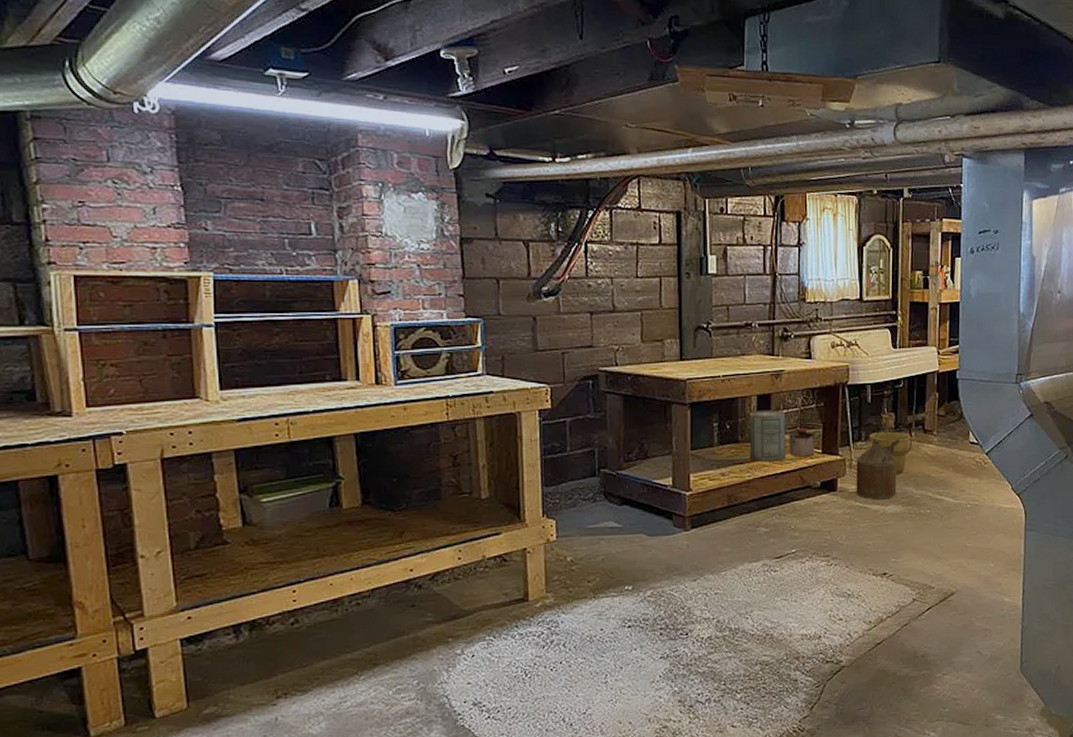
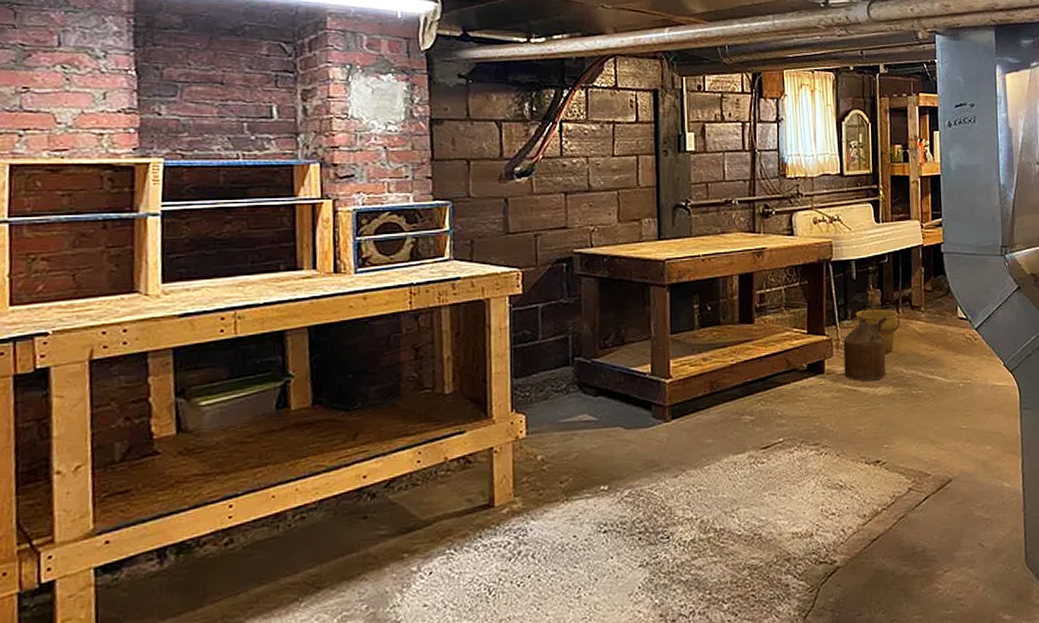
paint can: present [748,410,790,462] -> none [730,289,773,345]
paint can: present [787,398,816,457] -> none [770,276,801,339]

